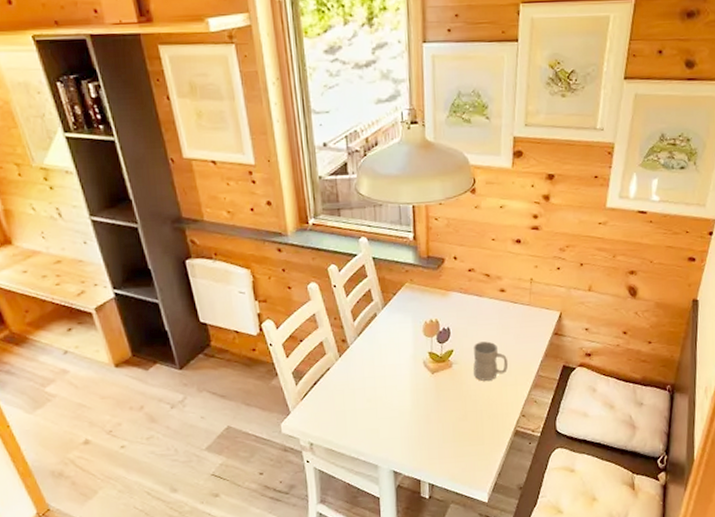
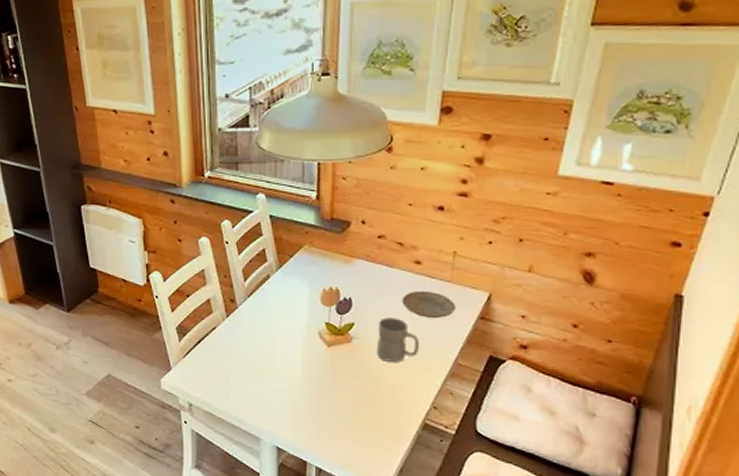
plate: none [491,314,535,338] -> present [401,290,456,318]

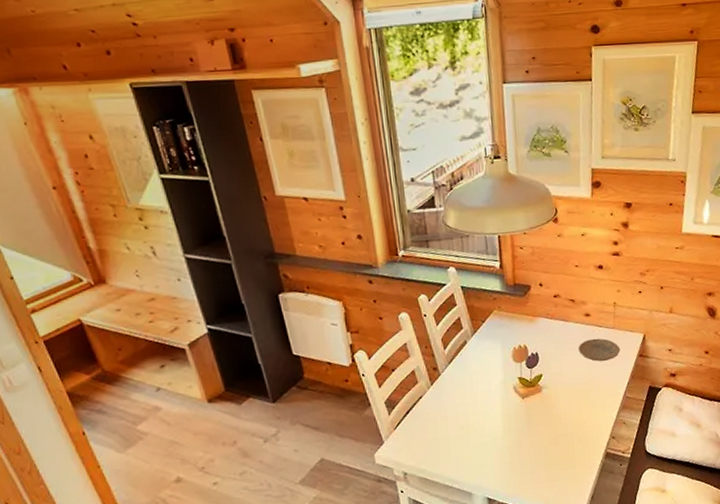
mug: present [377,317,420,362] -> none [562,365,597,404]

